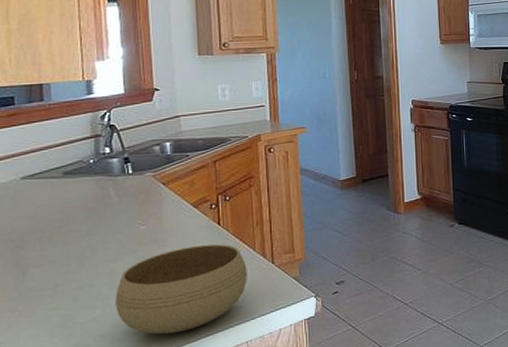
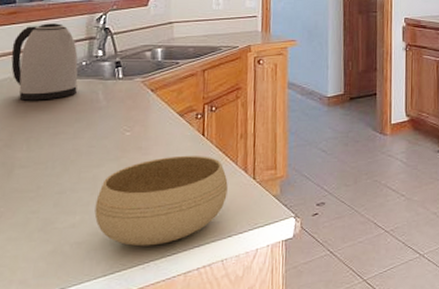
kettle: none [15,123,87,202] -> present [11,23,78,101]

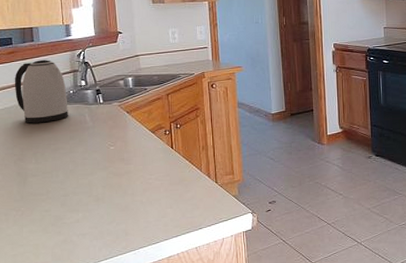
bowl: present [94,155,228,247] -> none [93,164,196,237]

